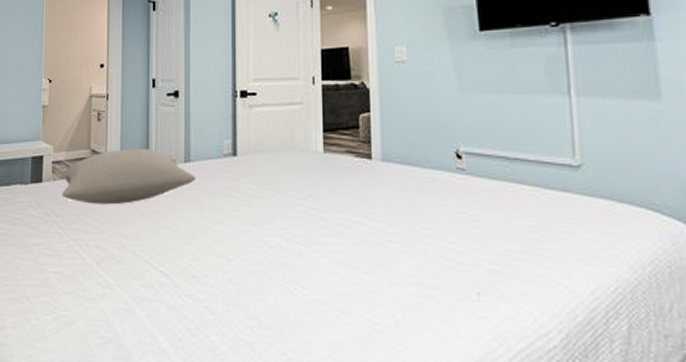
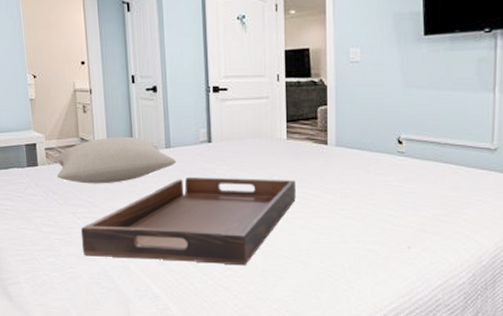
serving tray: none [81,197,335,314] -> present [80,177,296,266]

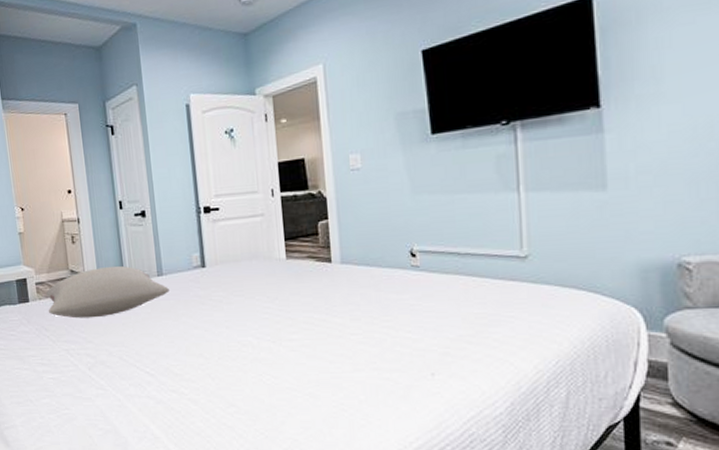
serving tray: present [80,177,296,266] -> none [74,303,300,401]

